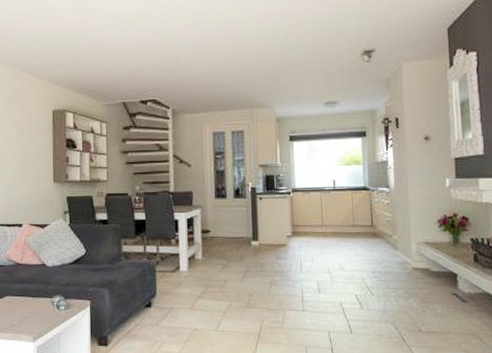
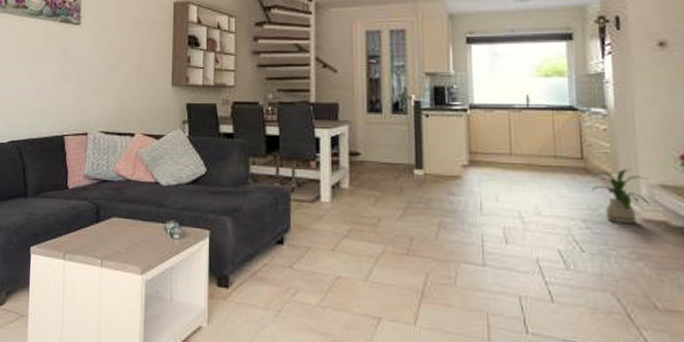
house plant: none [379,232,417,273] -> present [591,169,650,225]

